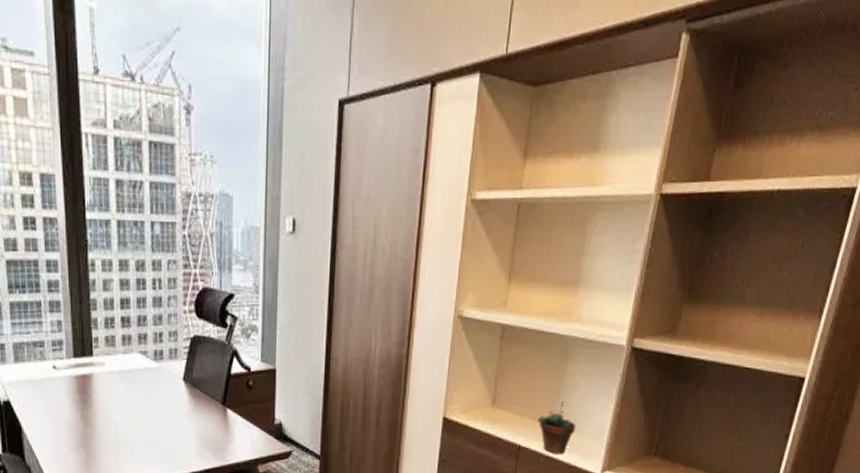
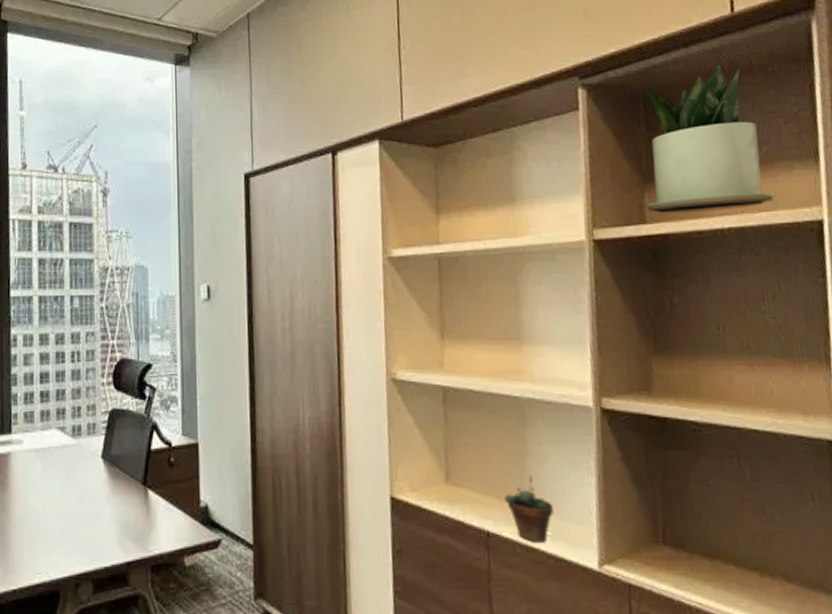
planter: none [713,19,834,174] -> present [645,64,777,214]

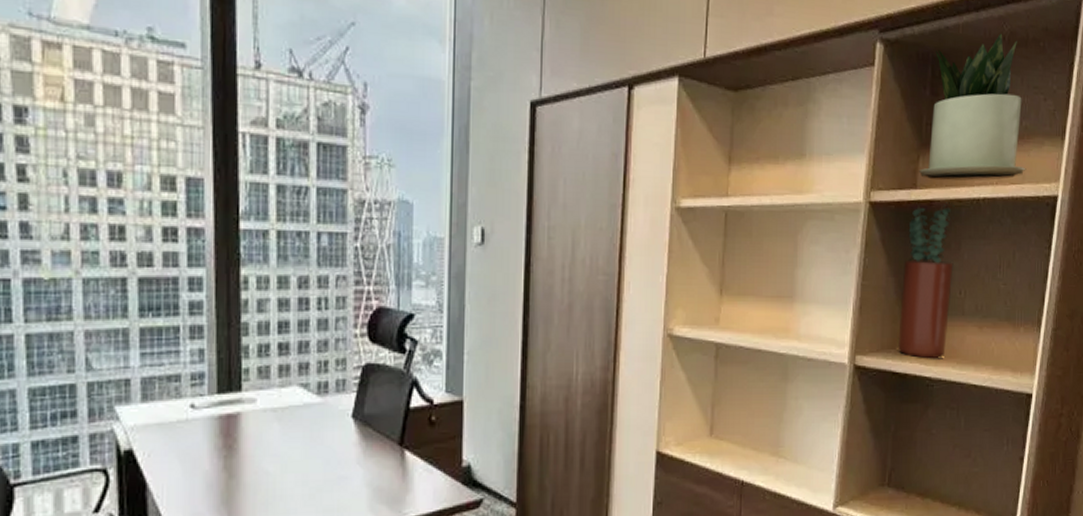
succulent plant: present [504,476,554,543] -> none [761,428,802,490]
vase: none [642,235,711,400] -> present [898,202,955,358]

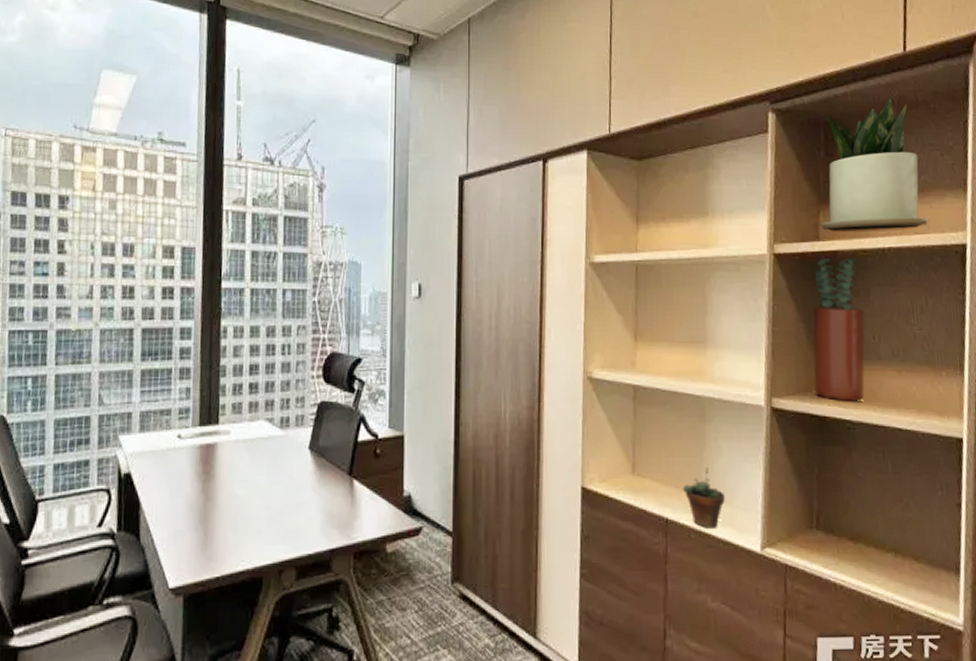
succulent plant: none [761,428,802,490] -> present [683,468,725,528]

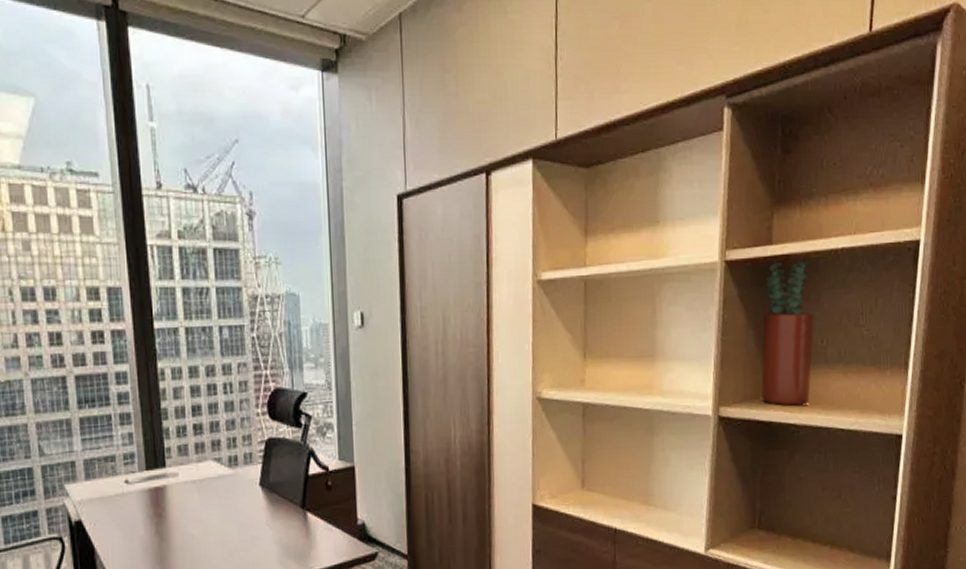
succulent plant: present [683,468,725,528] -> none [631,478,671,535]
planter: present [820,98,930,233] -> none [773,85,885,235]

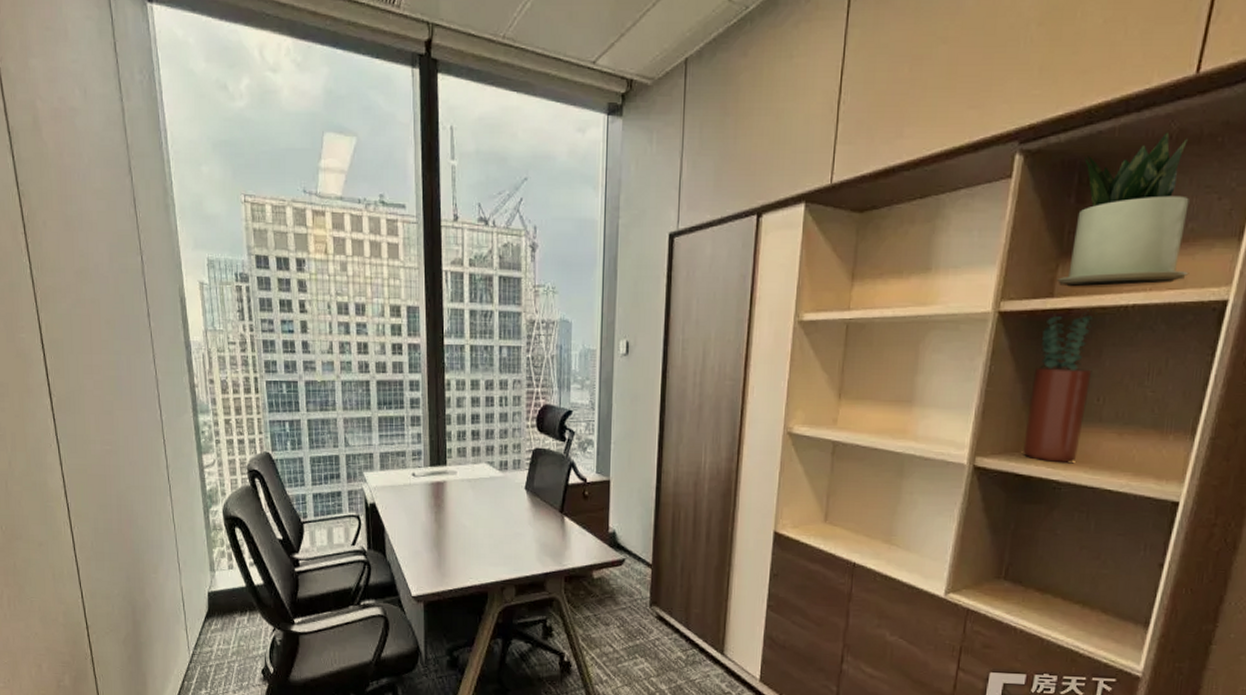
planter: none [773,85,885,235] -> present [1056,132,1189,289]

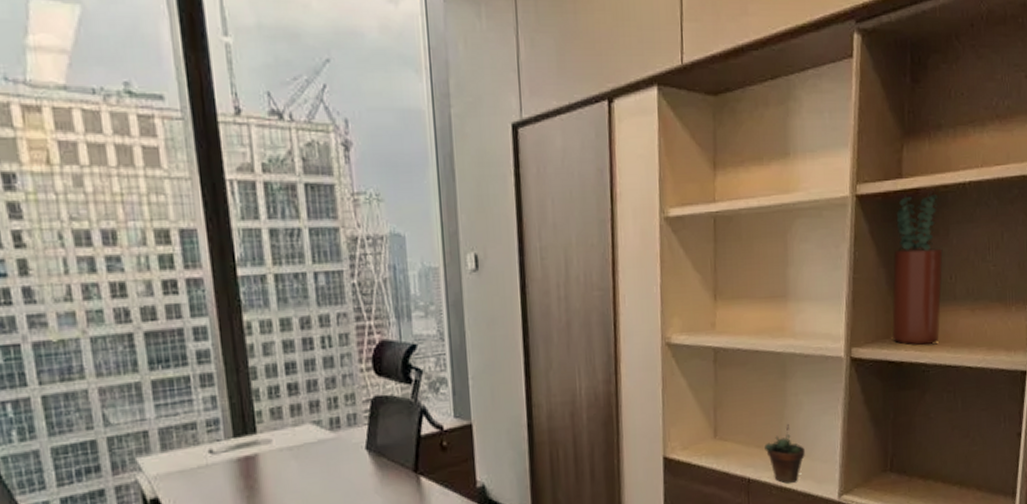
succulent plant: none [873,520,914,574] -> present [764,424,805,483]
planter: present [1056,132,1189,289] -> none [903,13,1011,168]

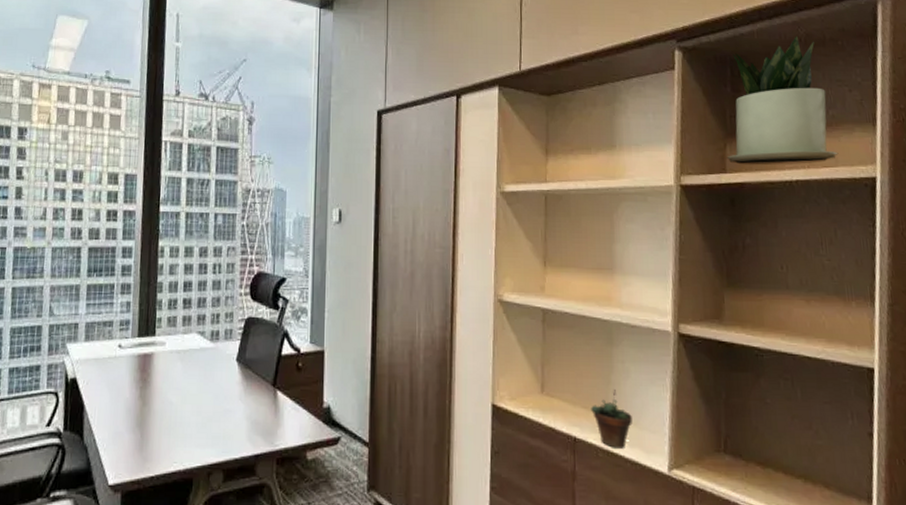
vase: present [892,189,943,345] -> none [720,184,773,329]
planter: none [903,13,1011,168] -> present [726,36,839,166]

